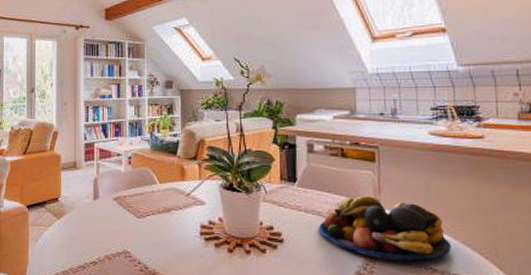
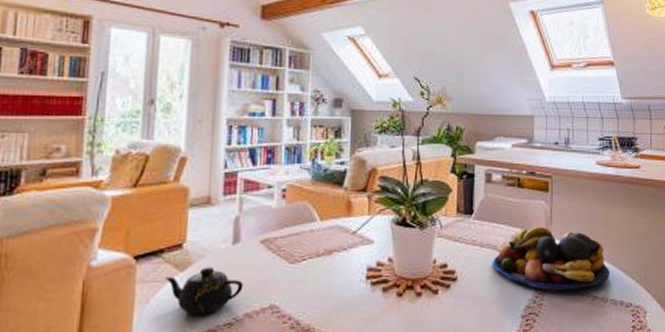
teapot: none [48,216,103,253] -> present [165,266,244,315]

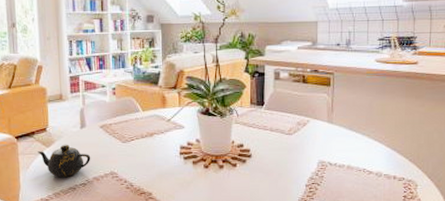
fruit bowl: present [493,227,609,290] -> none [282,115,384,166]

